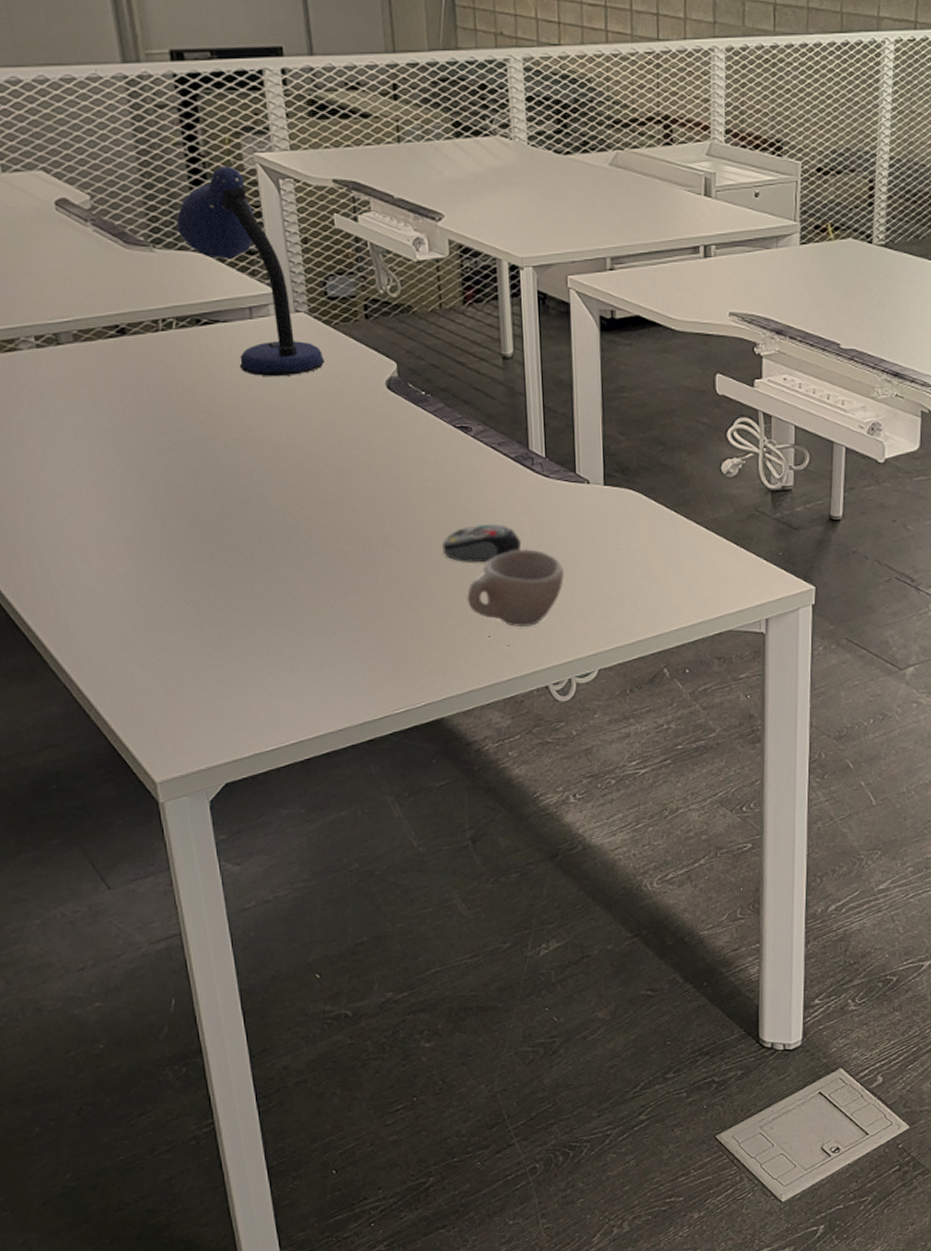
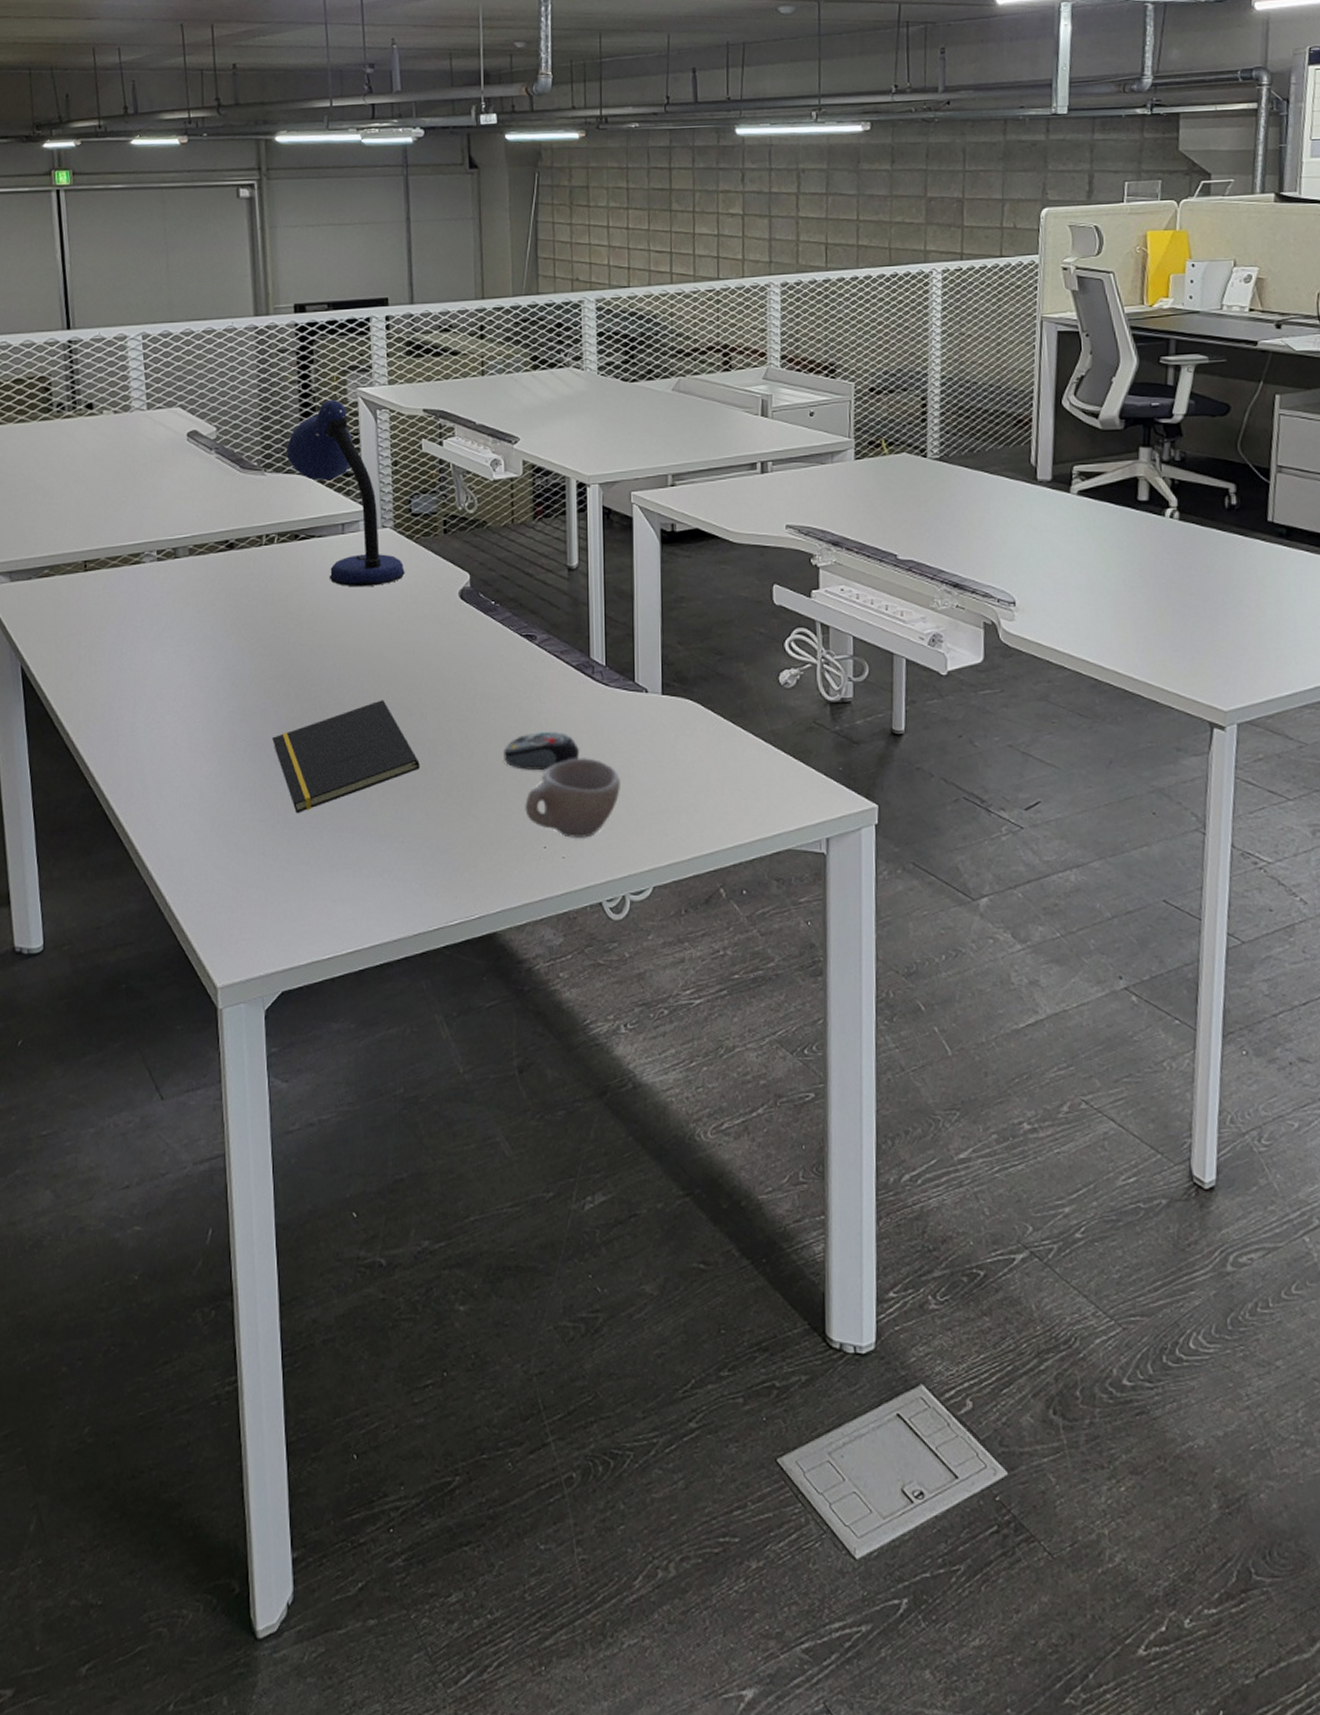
notepad: none [191,495,355,612] -> present [272,700,420,814]

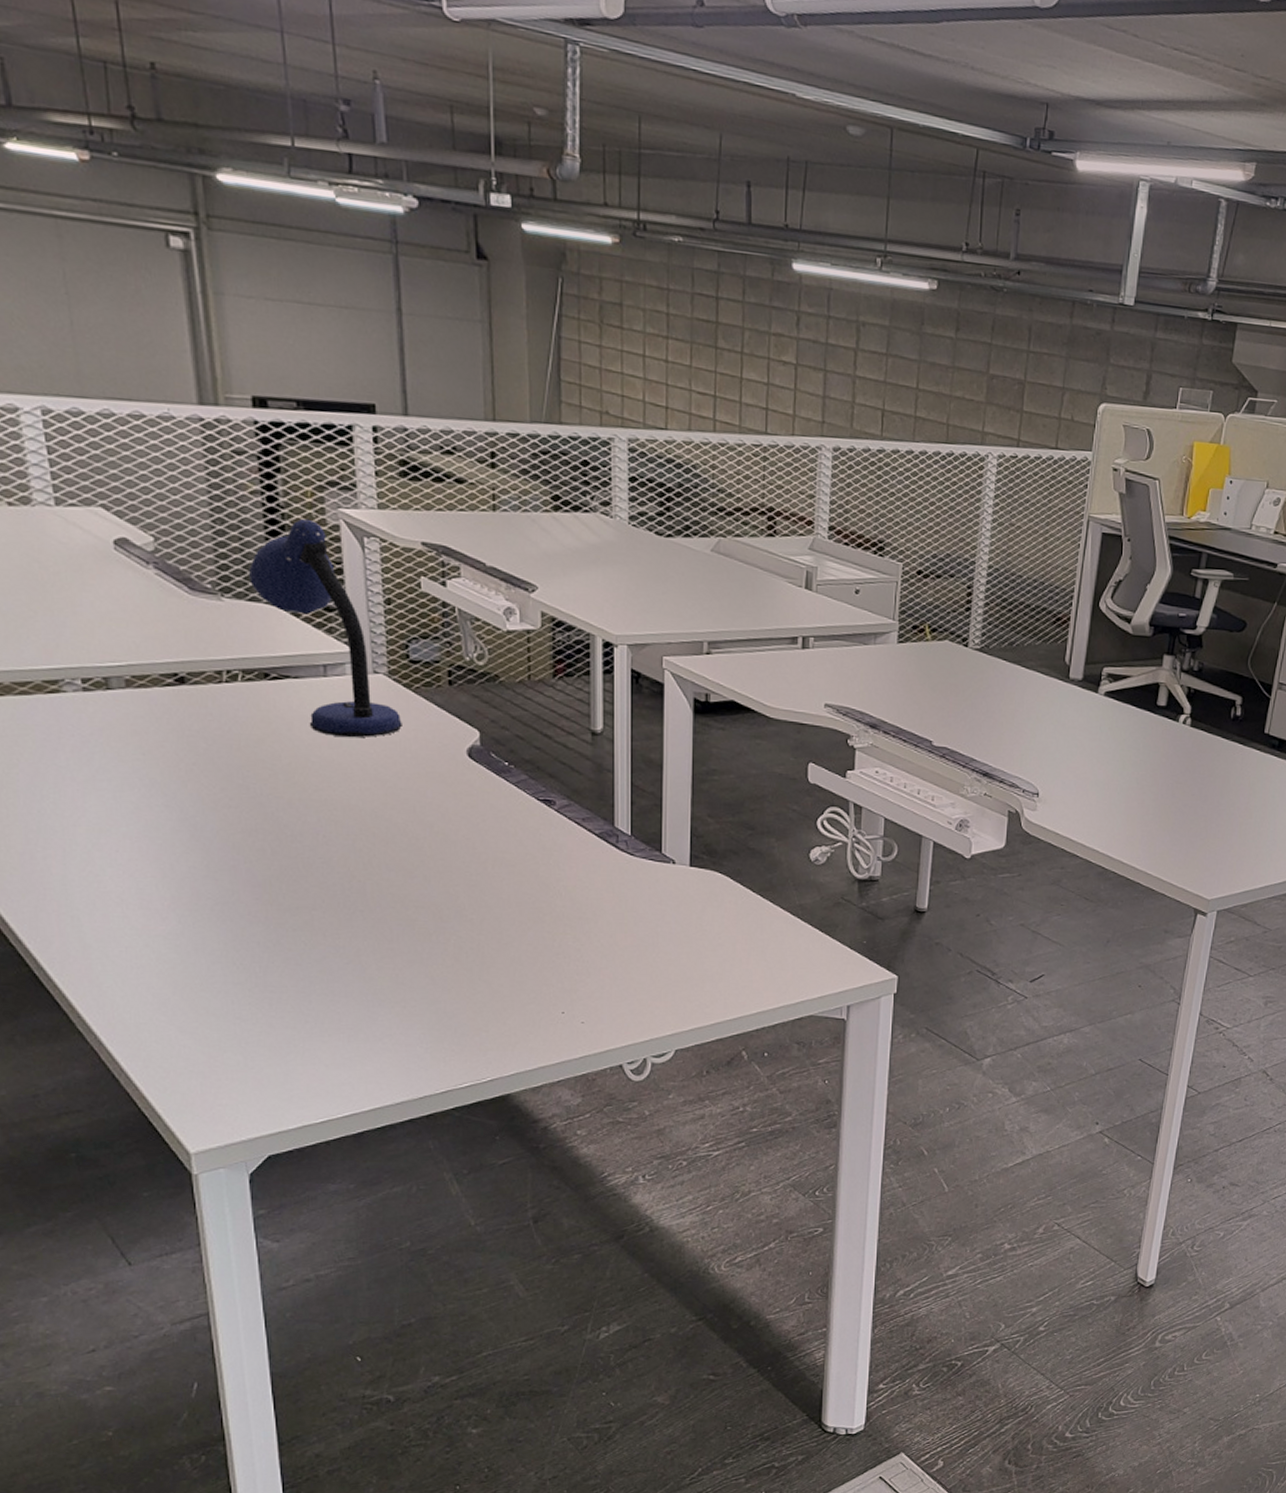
notepad: present [272,700,420,814] -> none [245,860,423,977]
computer mouse: present [504,731,580,770] -> none [518,898,602,937]
cup: present [525,758,620,838] -> none [542,926,644,1004]

